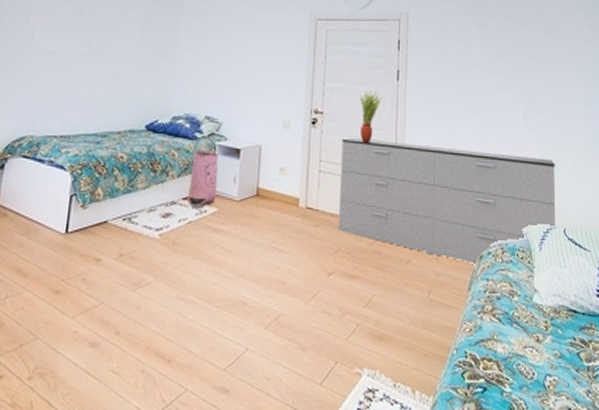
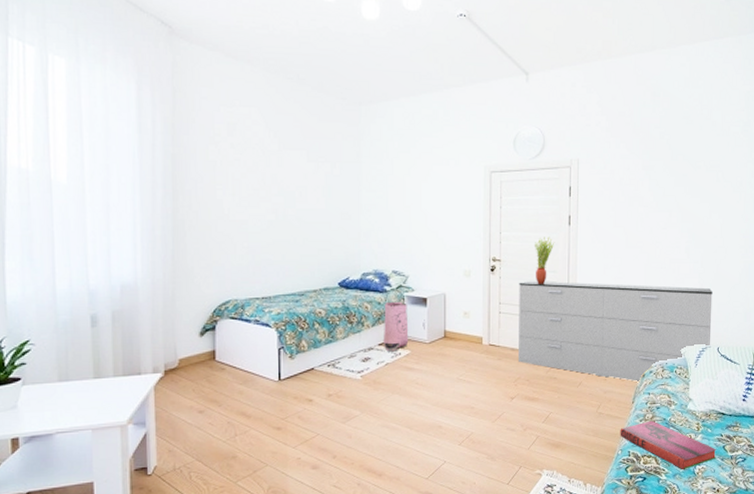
hardback book: none [454,313,570,382] -> present [620,420,717,470]

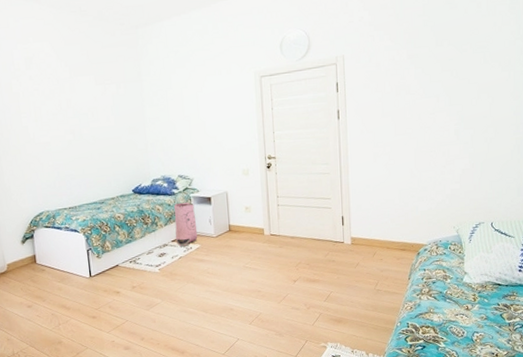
dresser: present [519,280,713,383] -> none [294,166,484,260]
potted plant: present [535,236,555,284] -> none [306,132,326,177]
hardback book: present [620,420,717,470] -> none [398,294,494,338]

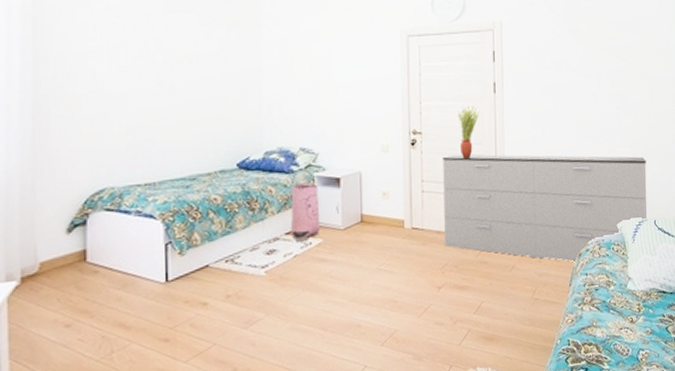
dresser: none [294,166,484,260] -> present [443,154,647,263]
potted plant: none [306,132,326,177] -> present [458,106,480,158]

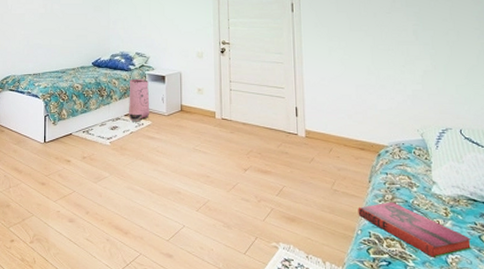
dresser: present [443,154,647,263] -> none [247,61,452,162]
potted plant: present [458,106,480,158] -> none [260,22,280,65]
hardback book: none [558,304,660,357] -> present [358,201,472,259]

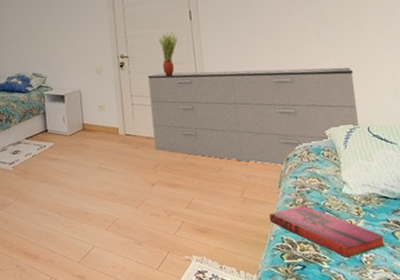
bag: present [128,78,150,122] -> none [27,99,52,145]
dresser: none [247,61,452,162] -> present [148,67,359,166]
potted plant: none [260,22,280,65] -> present [159,31,179,76]

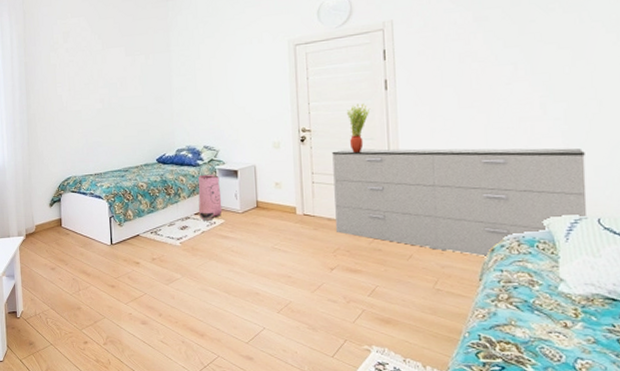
bag: none [27,99,52,145] -> present [197,174,223,221]
hardback book: present [269,205,386,259] -> none [465,301,608,364]

